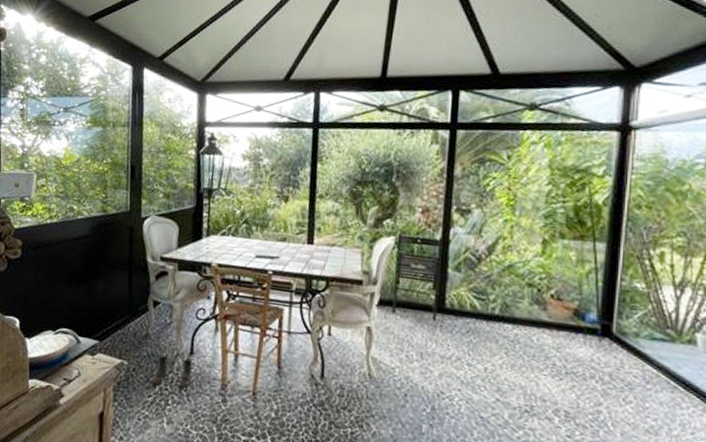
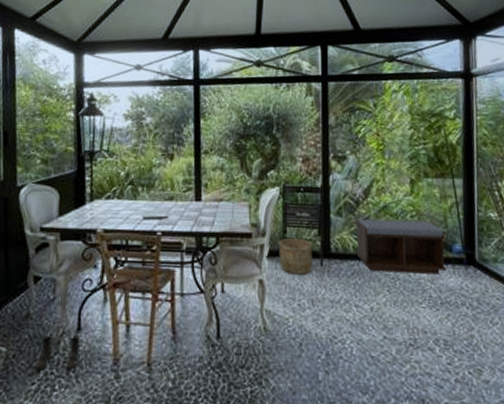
wooden bucket: none [389,288,426,327] -> present [278,237,313,275]
bench: none [473,276,578,343] -> present [355,218,446,275]

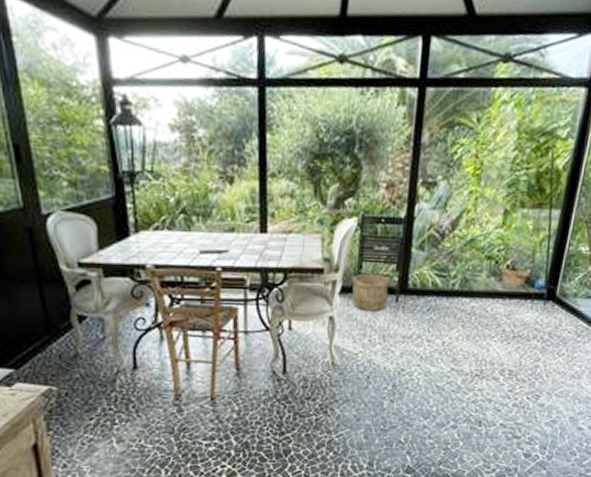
boots: present [35,335,81,370] -> none [91,373,139,406]
bench: present [355,218,446,275] -> none [434,253,531,310]

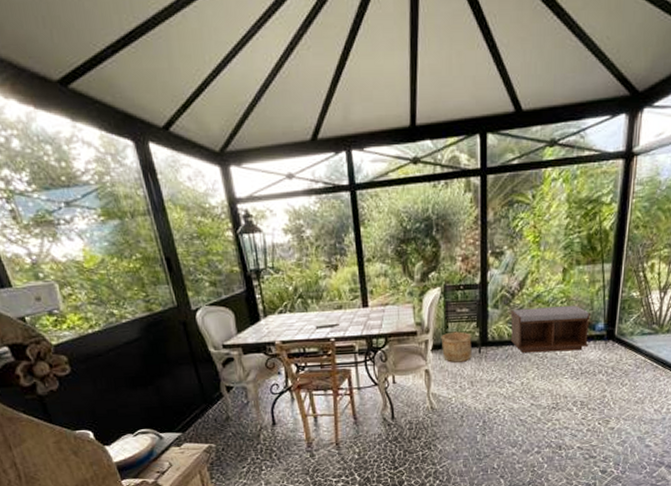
bench: none [434,253,531,310] -> present [510,306,590,354]

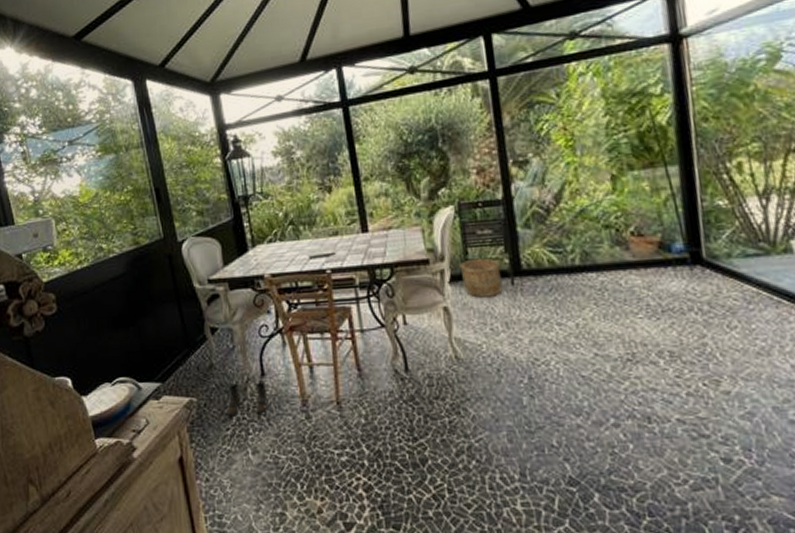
boots: none [242,429,279,457] -> present [227,380,268,415]
bench: present [510,306,590,354] -> none [547,221,665,285]

